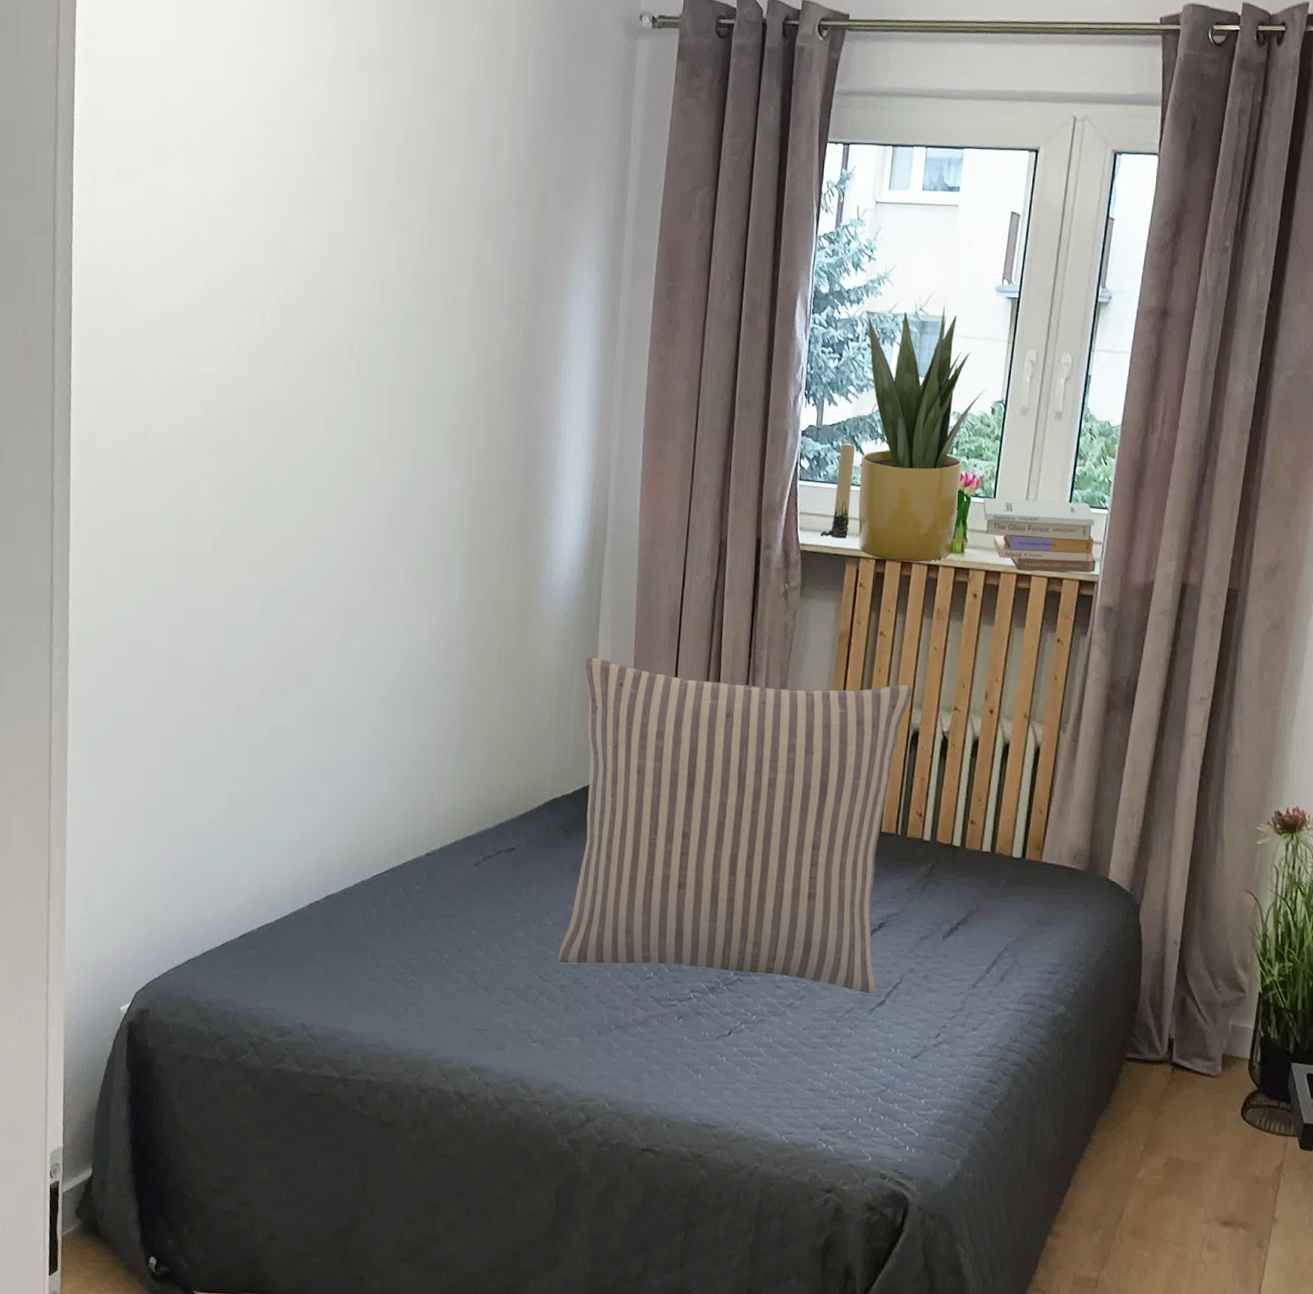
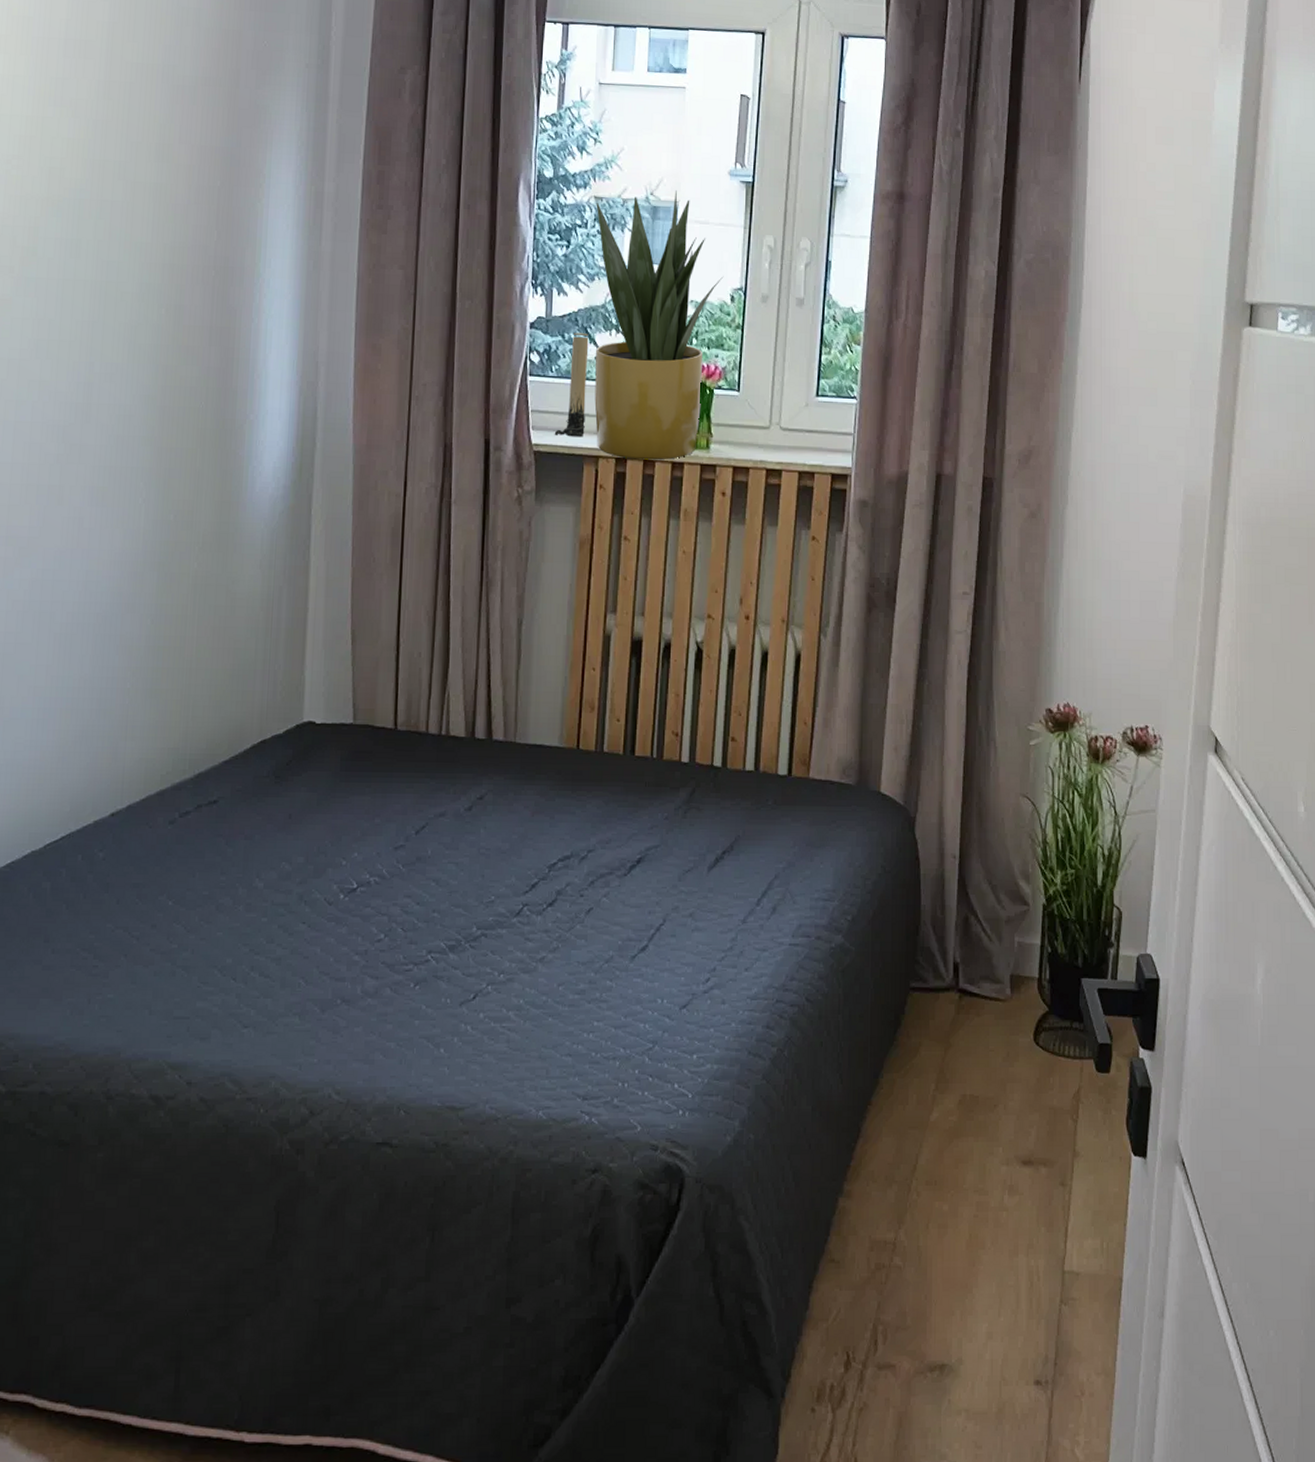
pillow: present [558,657,913,995] -> none [272,577,662,940]
books: present [983,498,1097,573] -> none [727,389,848,466]

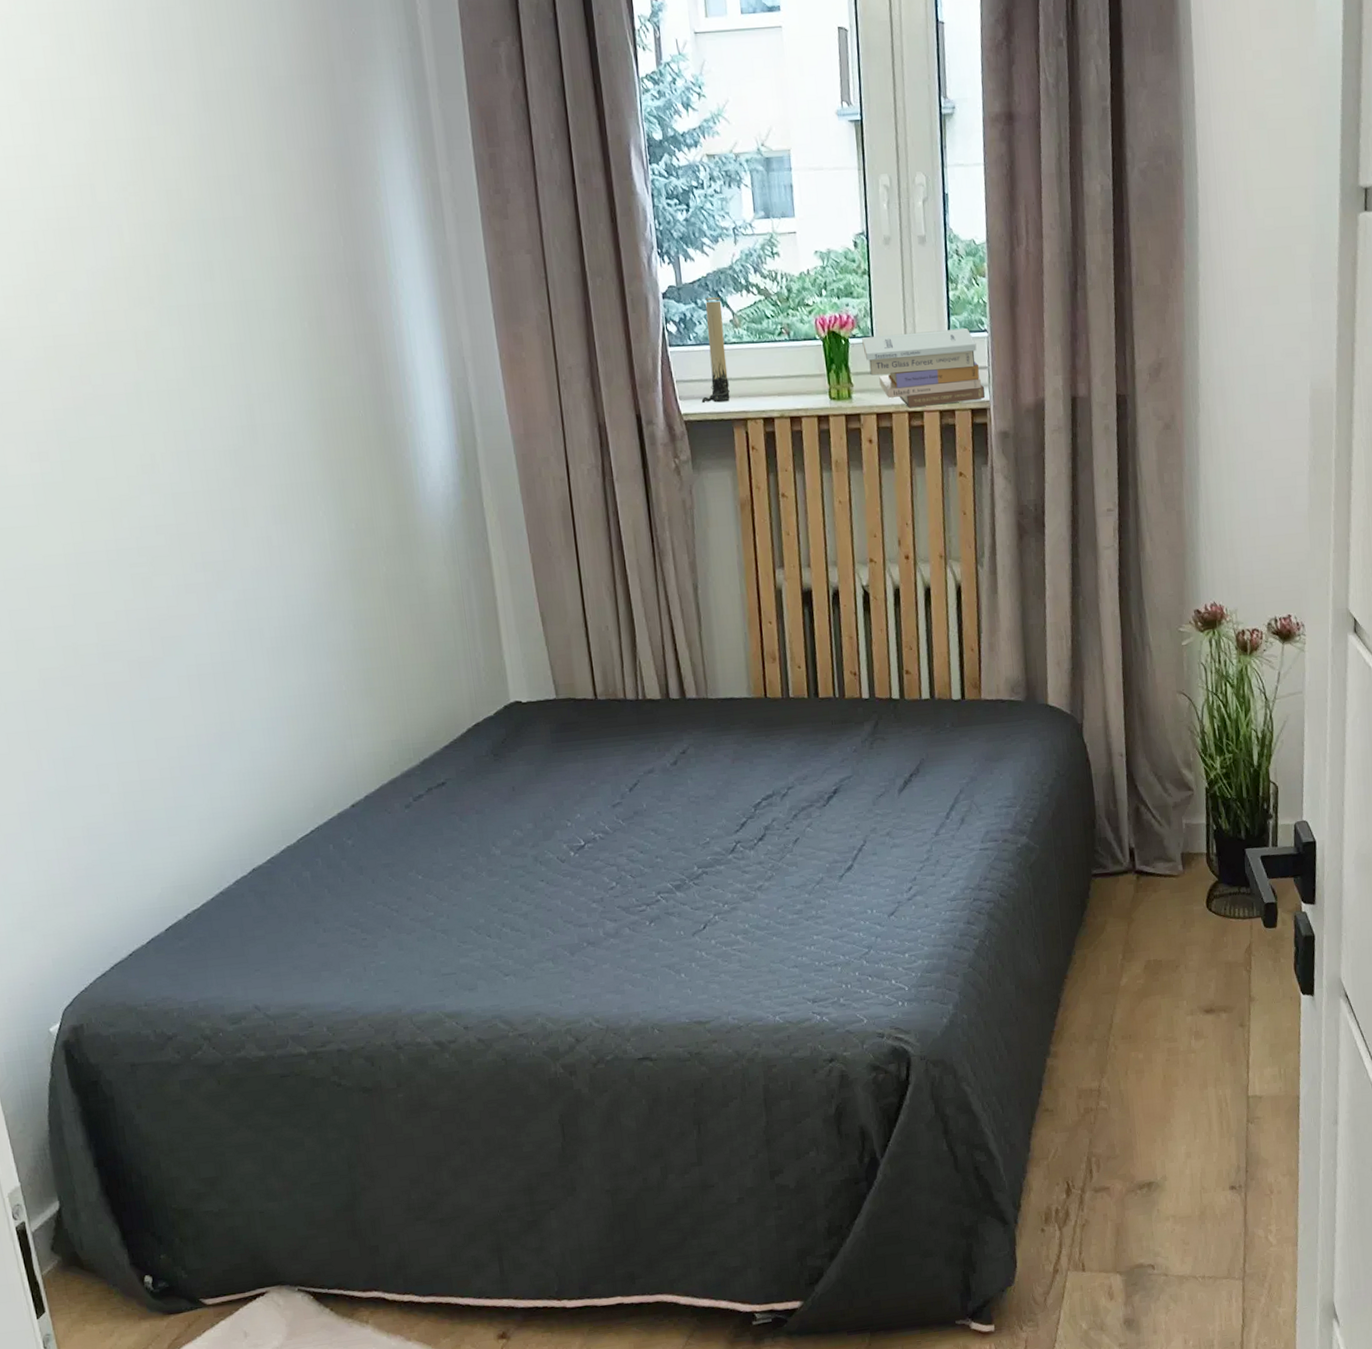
planter: present [594,190,724,460] -> none [709,138,845,418]
books: none [727,389,848,466] -> present [862,328,986,408]

